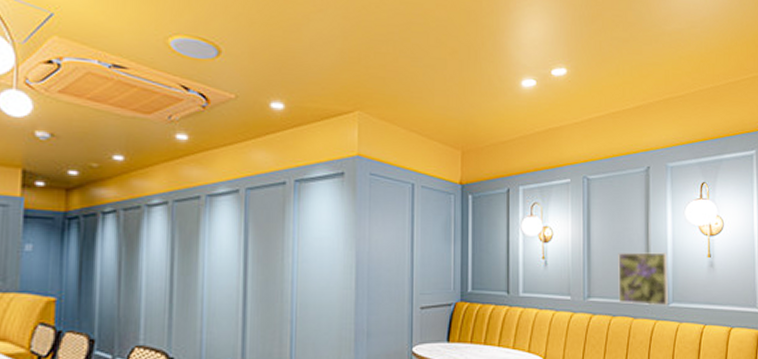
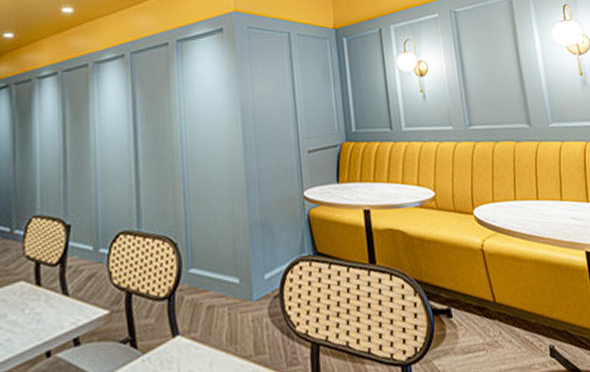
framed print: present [618,252,669,306] -> none [493,75,549,129]

